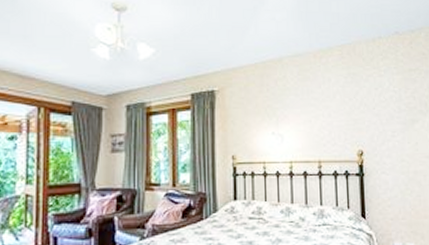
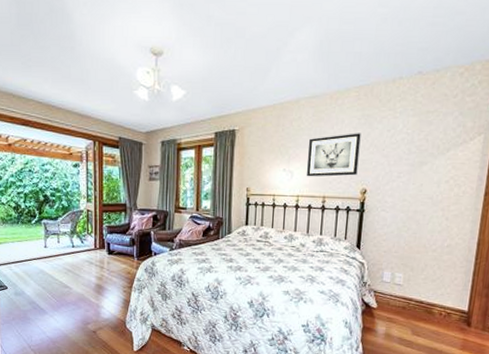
wall art: none [296,92,351,140] -> present [306,133,361,177]

